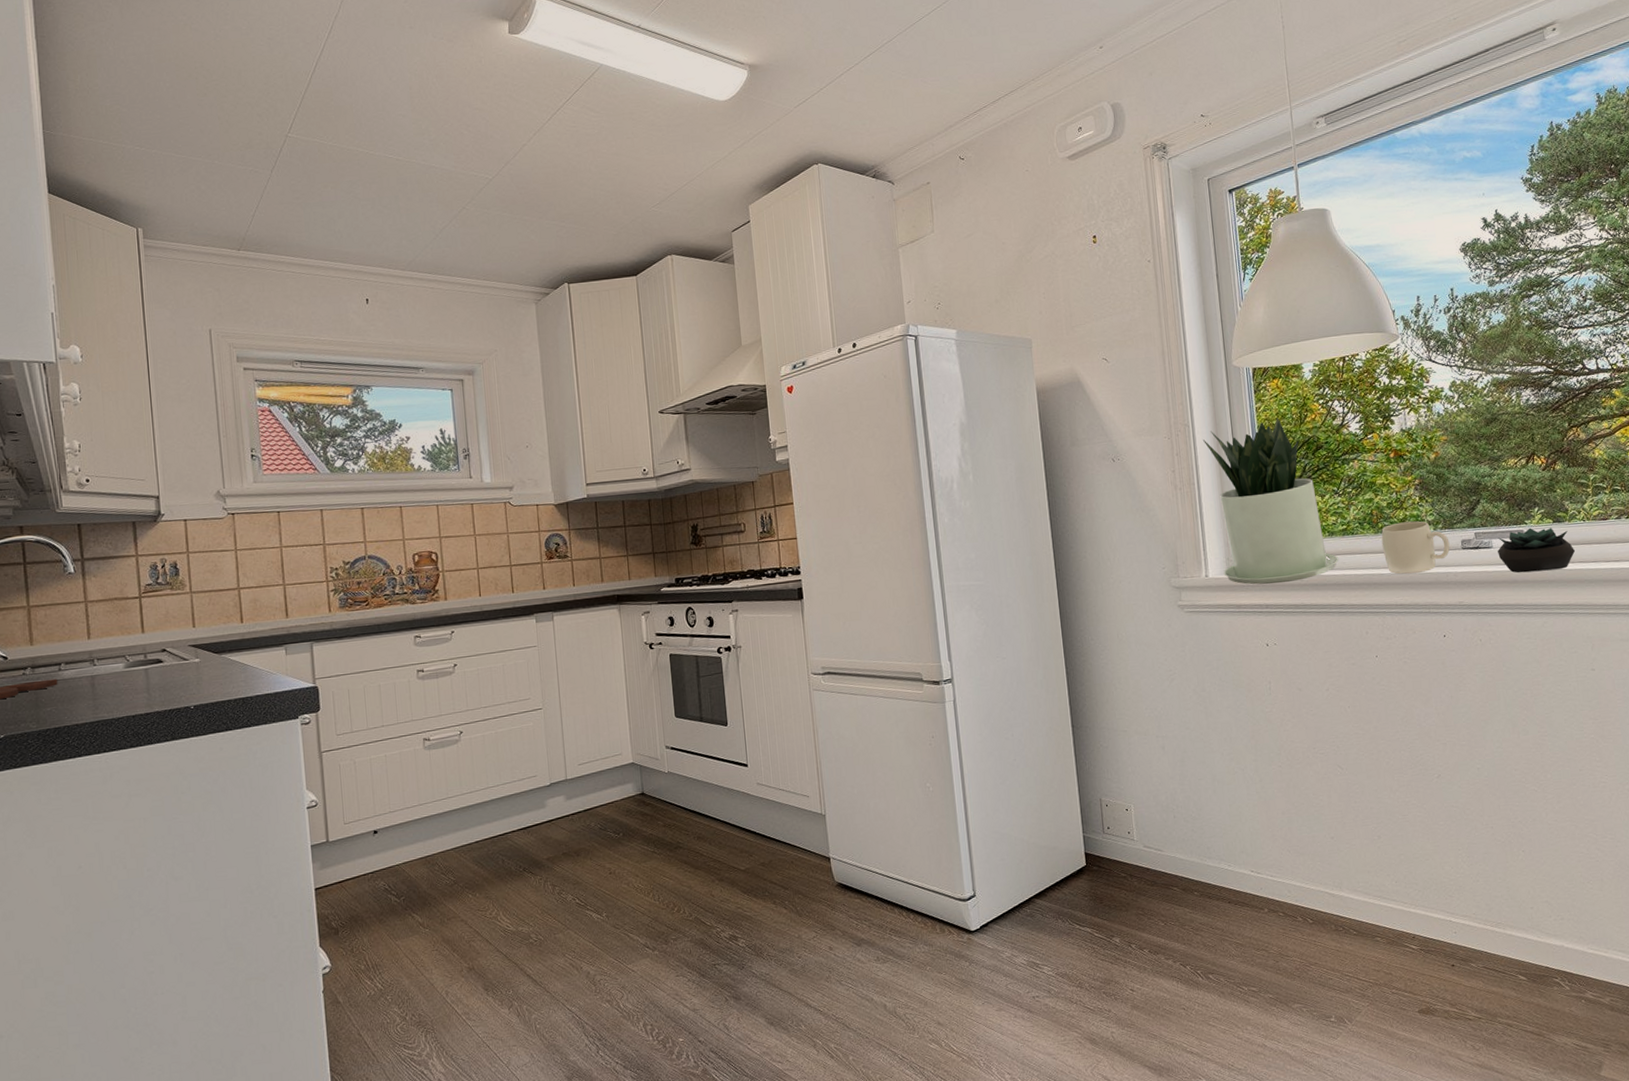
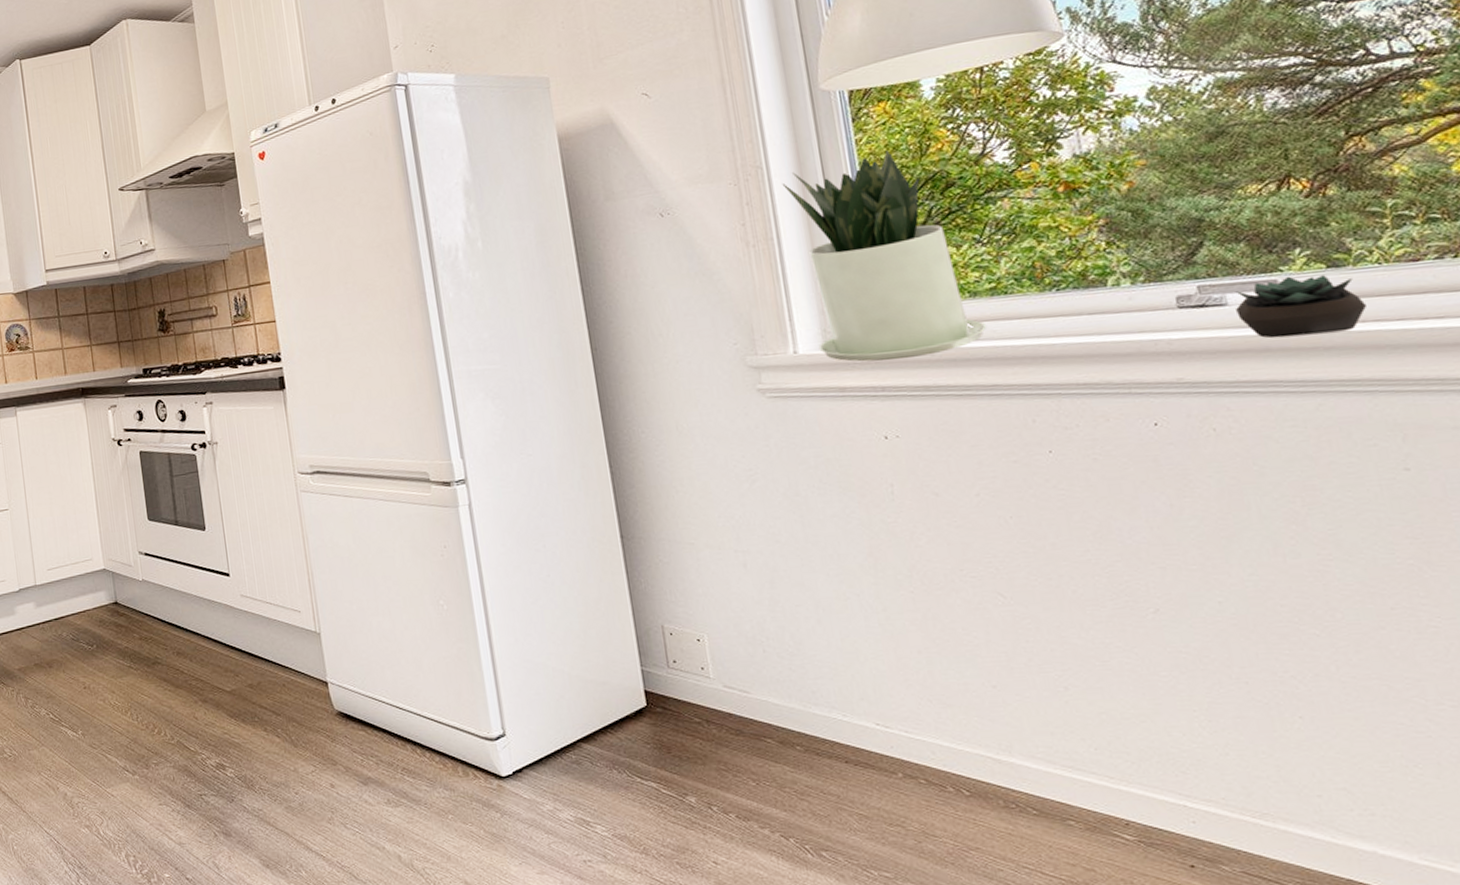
mug: present [1381,520,1450,575] -> none [1049,272,1159,344]

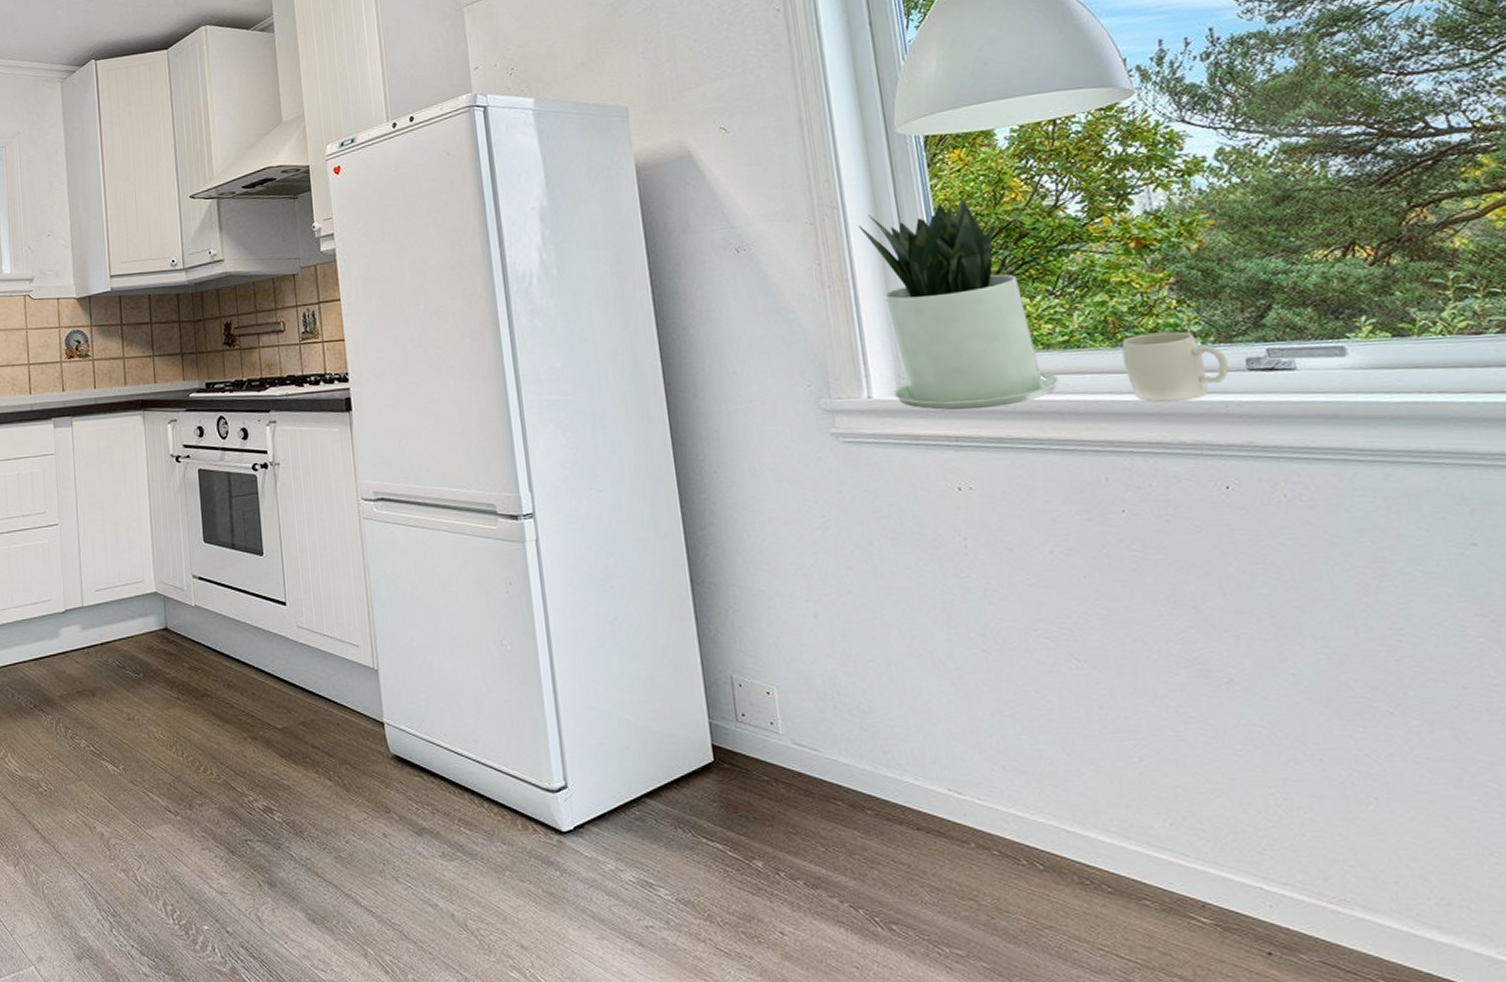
mug: none [1049,272,1159,344] -> present [1121,331,1229,403]
succulent plant: present [1236,275,1368,339] -> none [1304,343,1433,405]

